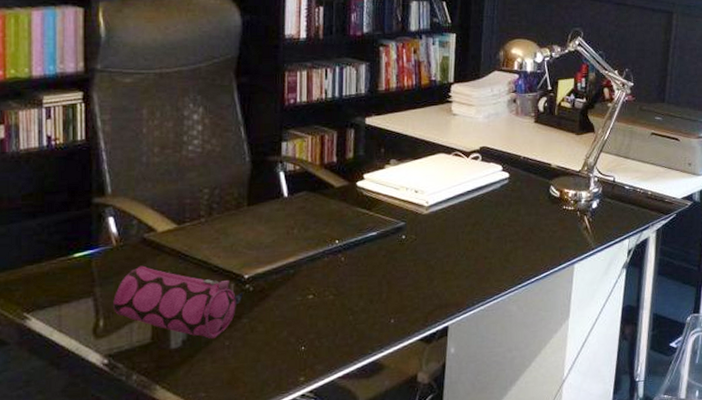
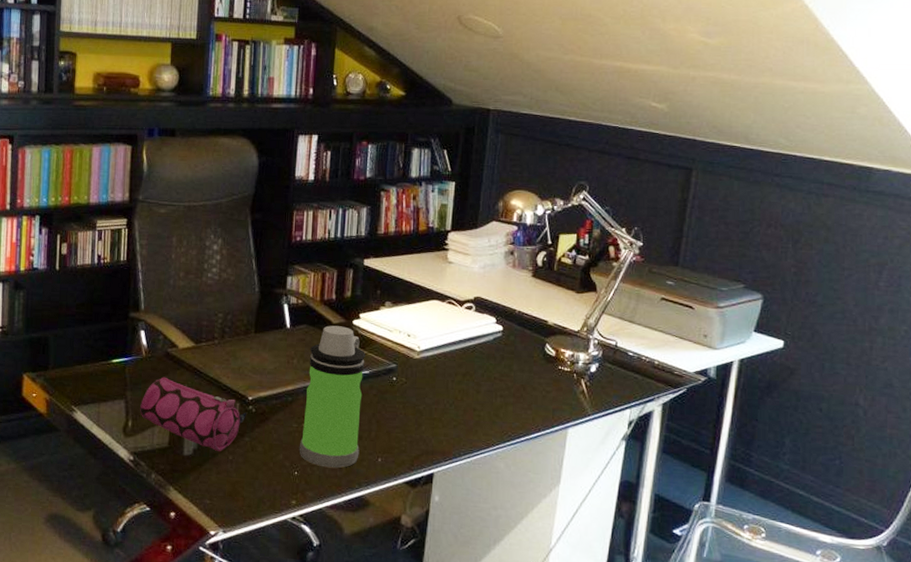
water bottle: none [304,189,373,338] -> present [299,325,366,469]

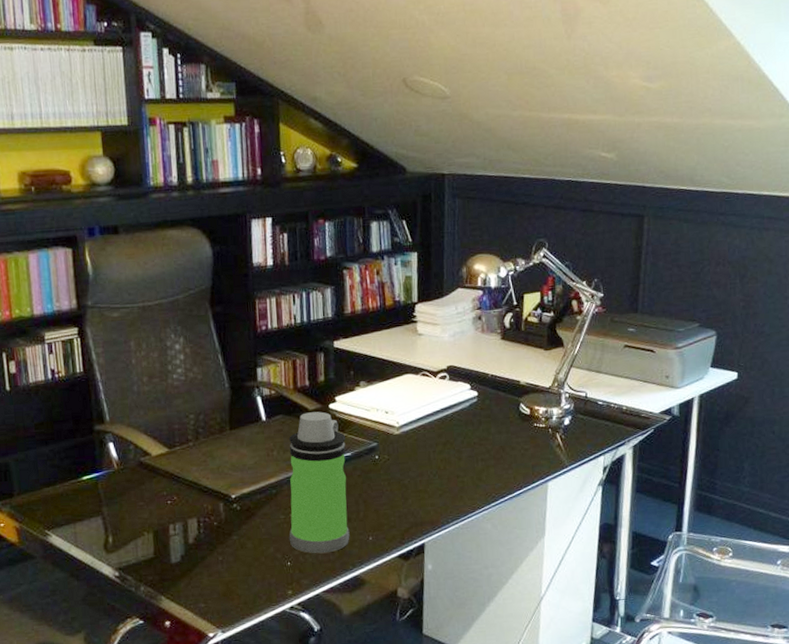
pencil case: present [140,377,246,451] -> none [119,487,231,554]

